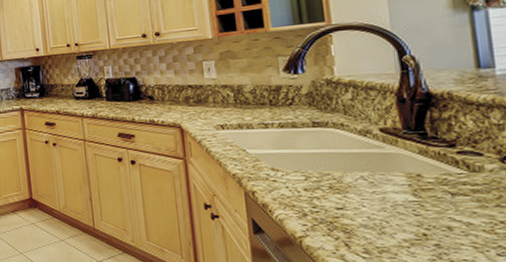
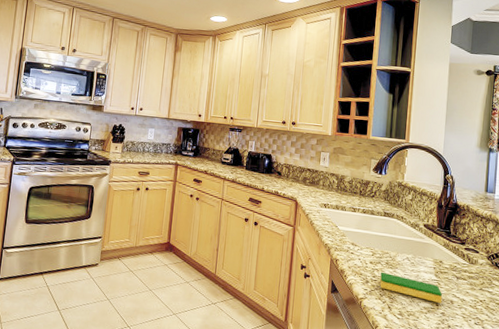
dish sponge: none [323,199,433,231] -> present [380,272,443,303]

